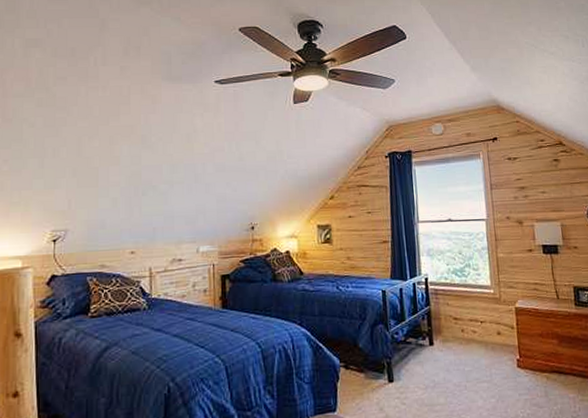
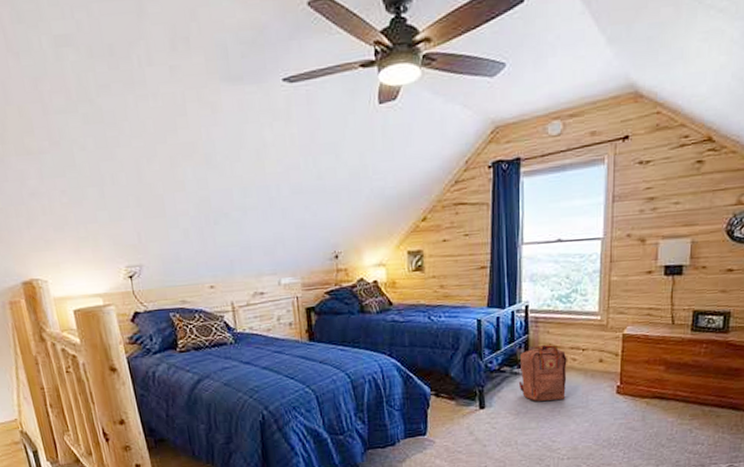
backpack: none [424,316,470,375] -> present [518,344,567,401]

